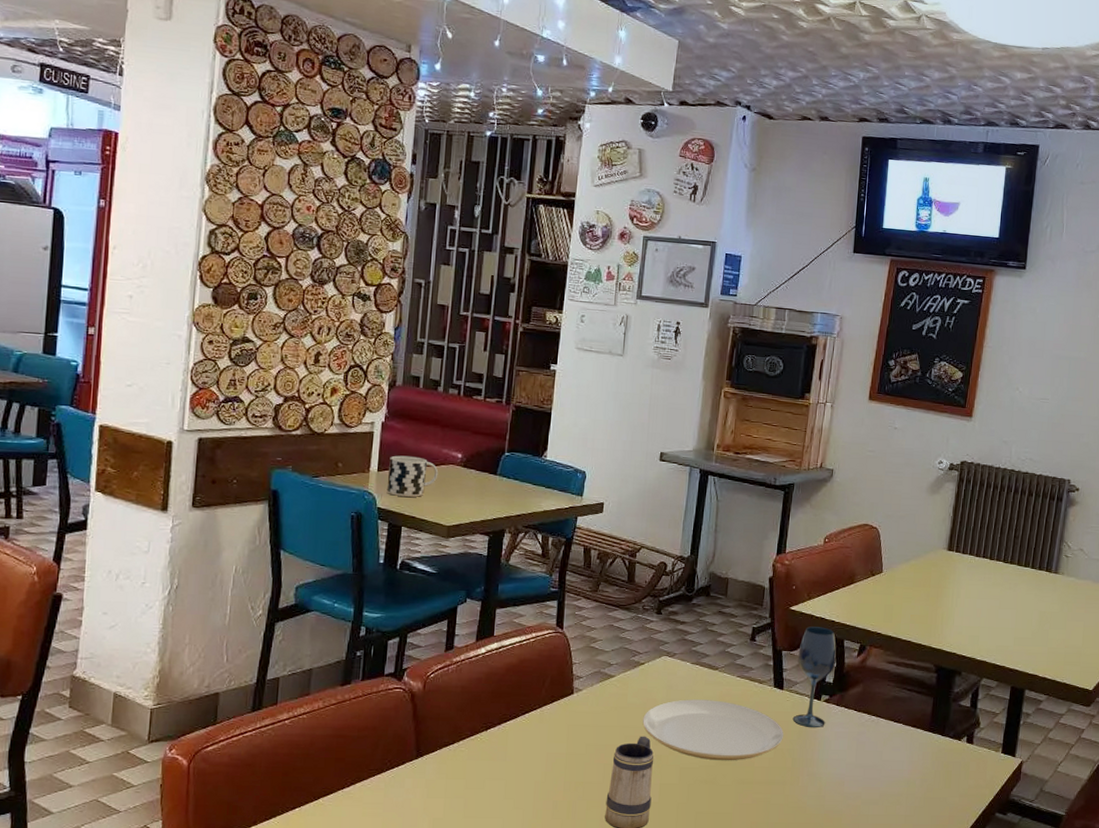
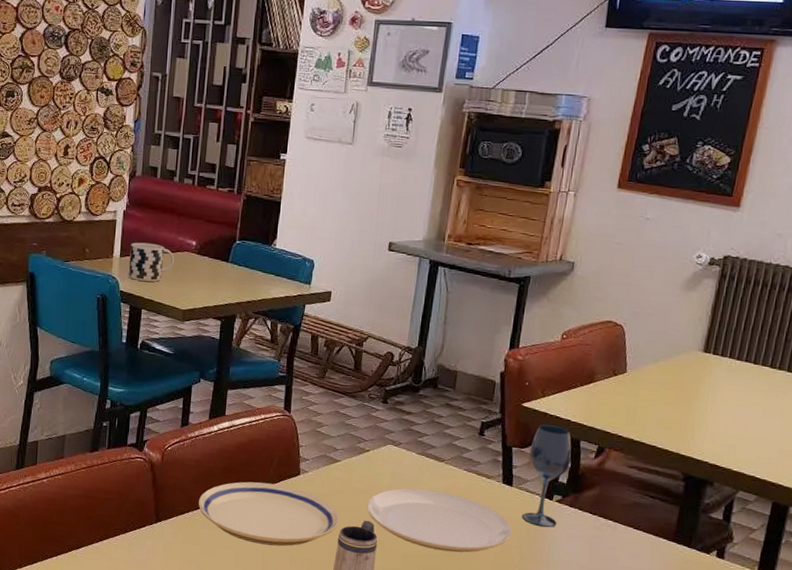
plate: none [465,704,614,772] -> present [199,481,339,546]

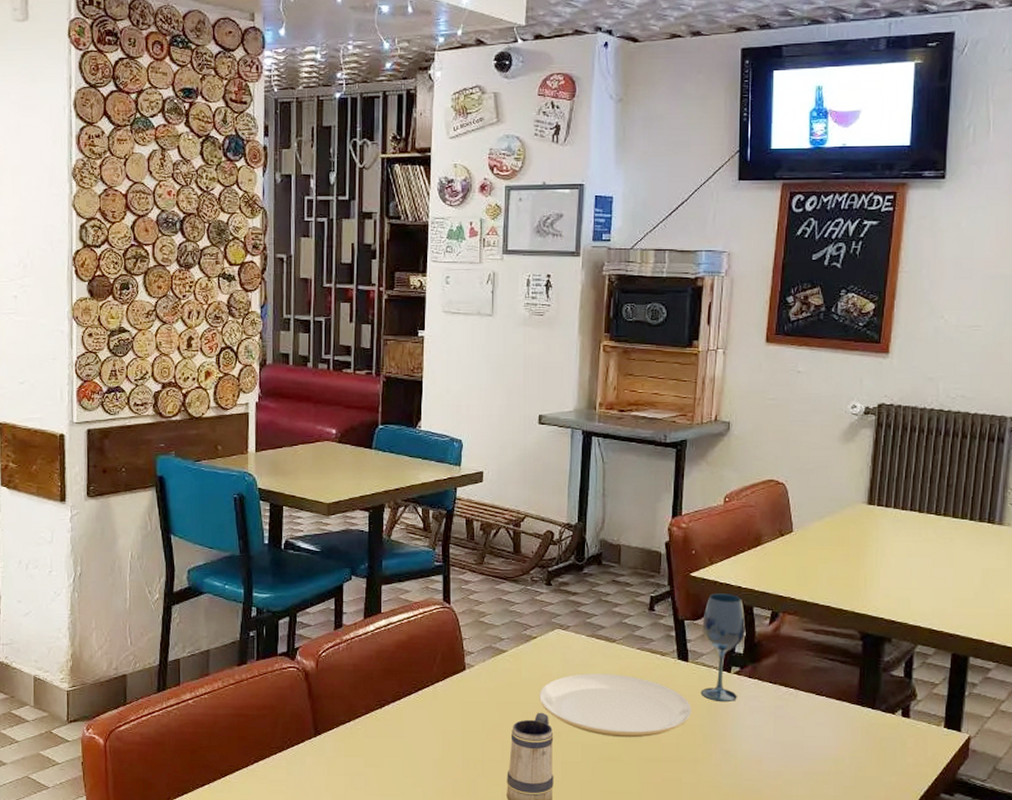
cup: present [128,242,175,282] -> none [265,435,315,477]
plate: present [199,481,339,546] -> none [360,681,510,749]

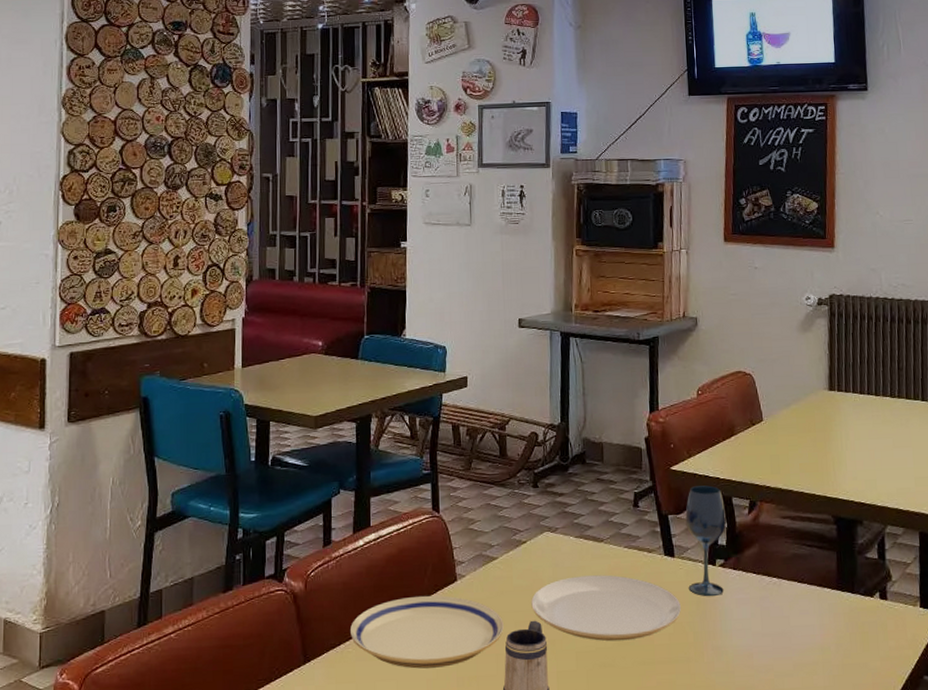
plate: none [360,681,510,749] -> present [350,595,504,669]

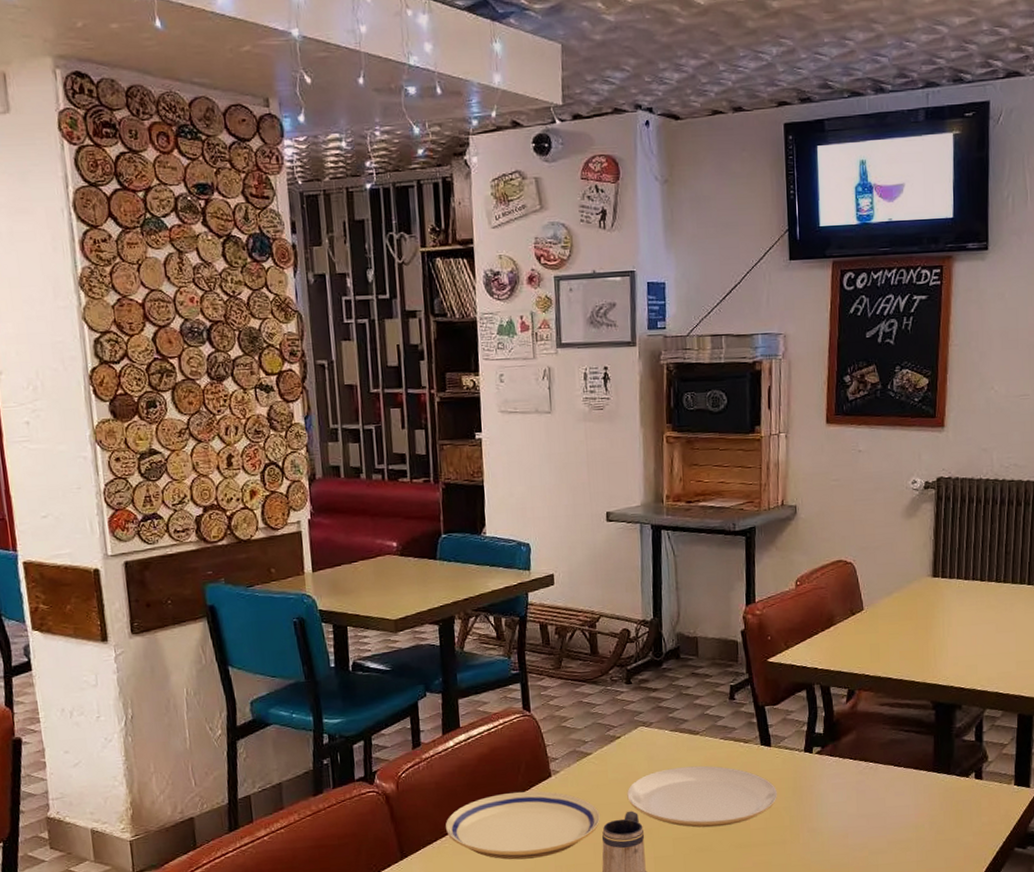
wineglass: present [685,485,726,597] -> none [782,676,824,783]

